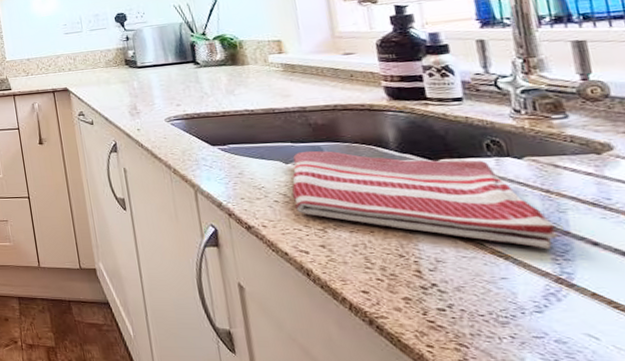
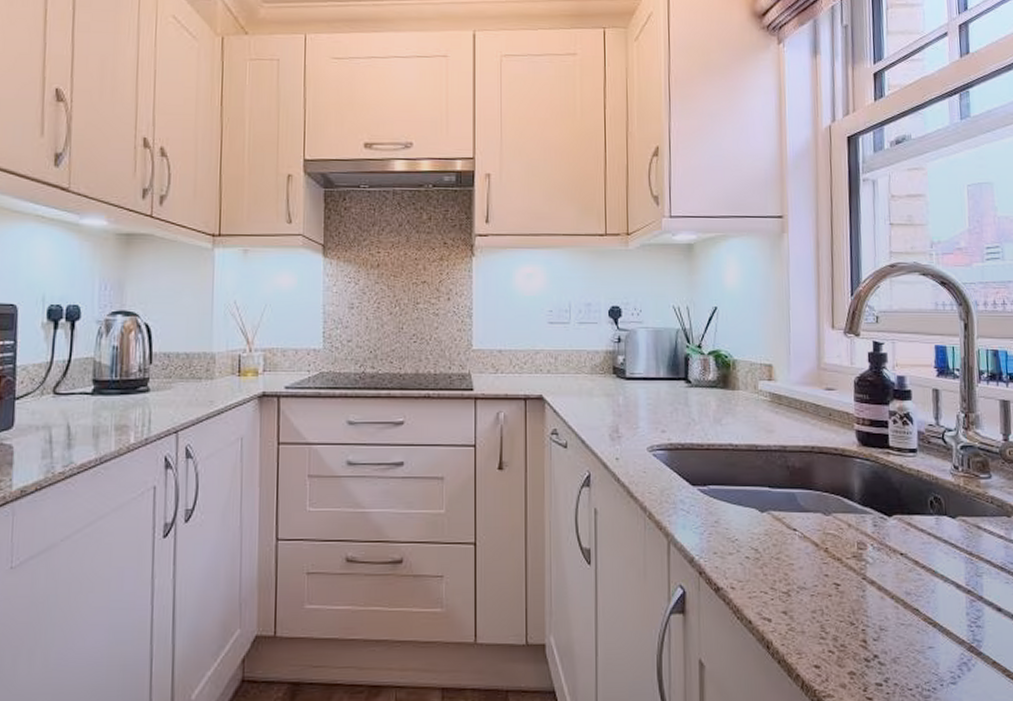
dish towel: present [292,150,559,250] -> none [763,498,975,616]

